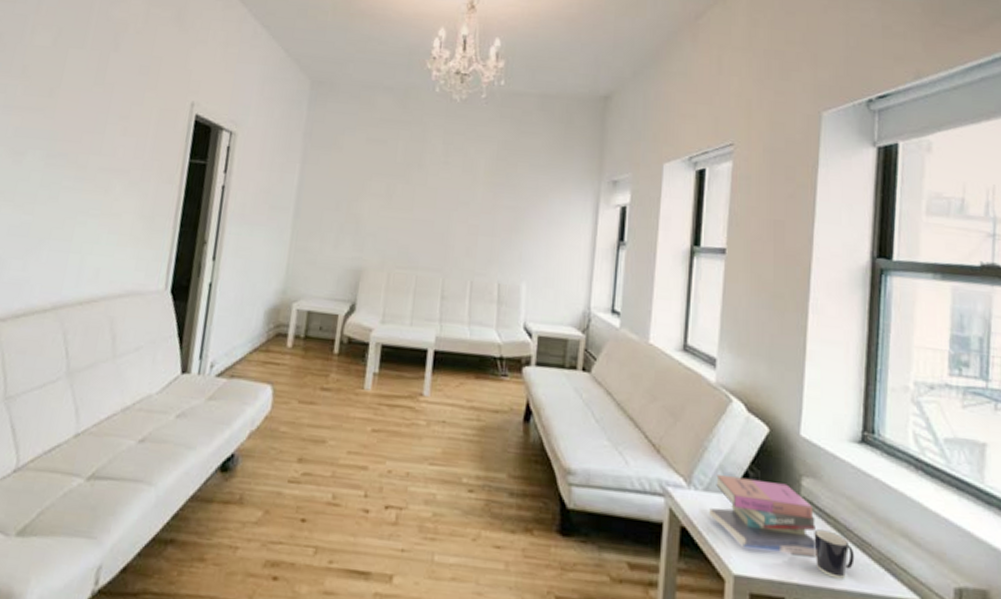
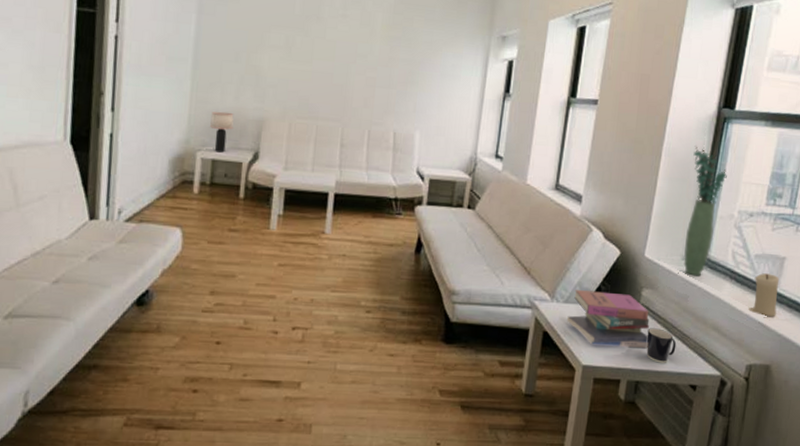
table lamp: none [308,260,332,304] -> present [210,111,234,153]
vase: none [847,302,893,464] -> present [683,146,727,276]
candle: none [945,463,985,524] -> present [747,273,780,317]

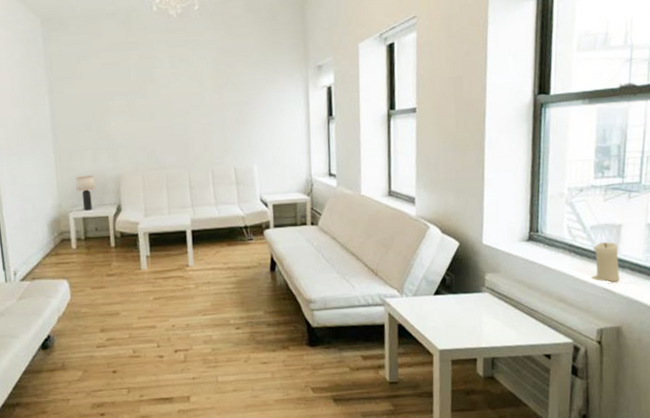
books: present [567,290,650,349] -> none [418,280,499,330]
mug: present [646,328,677,363] -> none [496,307,526,339]
vase: present [683,146,727,276] -> none [515,134,552,255]

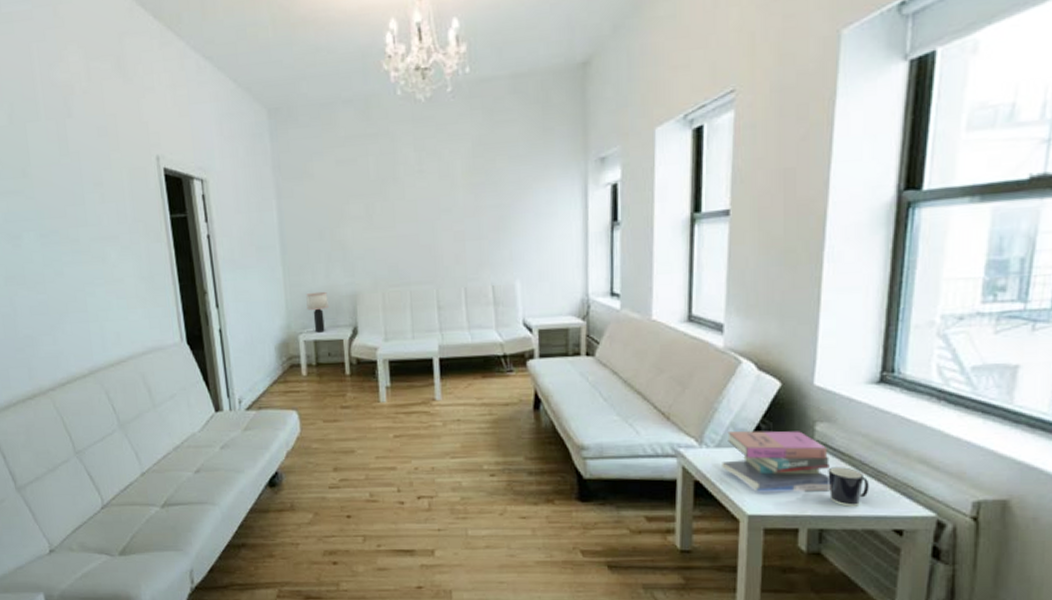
books: none [418,280,499,330] -> present [722,430,831,492]
mug: none [496,307,526,339] -> present [828,467,869,507]
candle: present [590,242,620,283] -> none [967,388,1012,442]

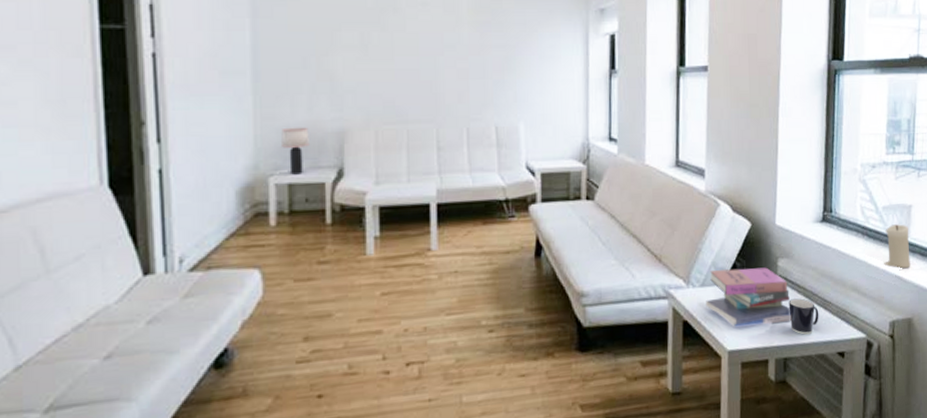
candle: none [967,388,1012,442] -> present [883,224,911,269]

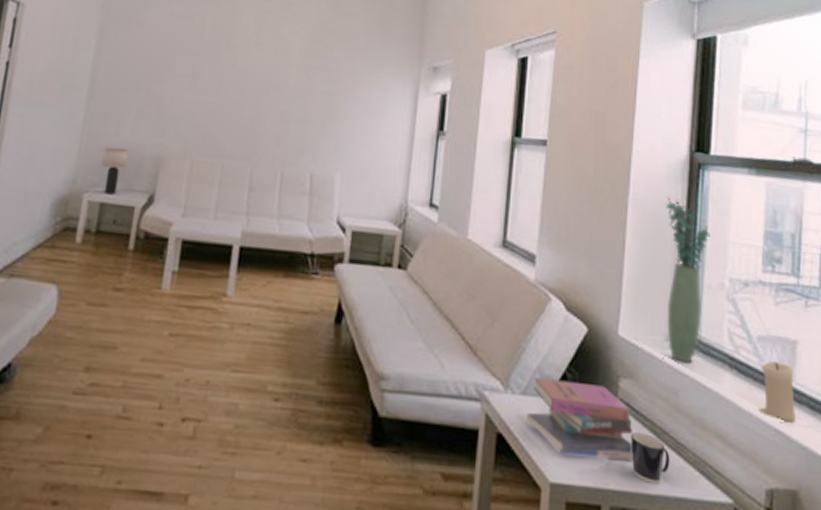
vase: none [809,102,845,238] -> present [666,196,710,364]

